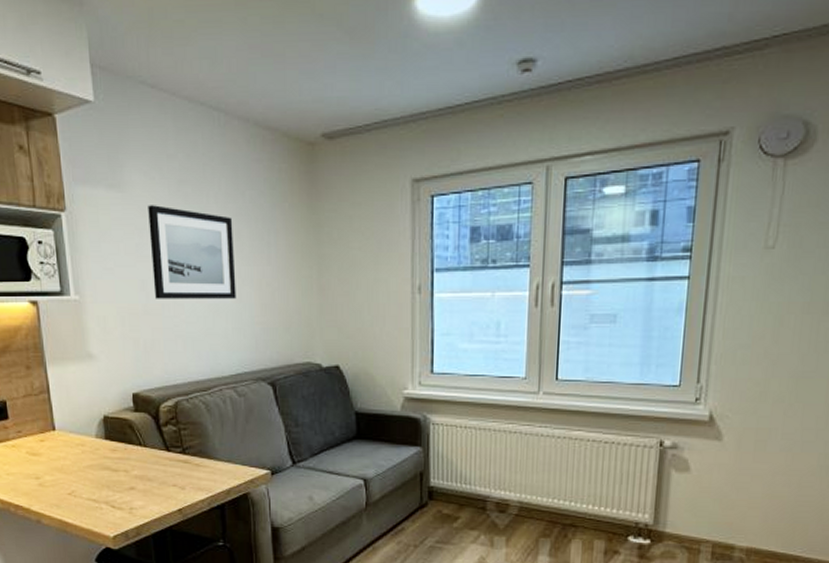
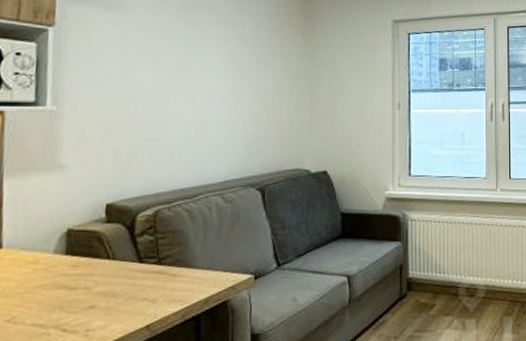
wall art: present [148,205,237,299] -> none [144,26,232,111]

